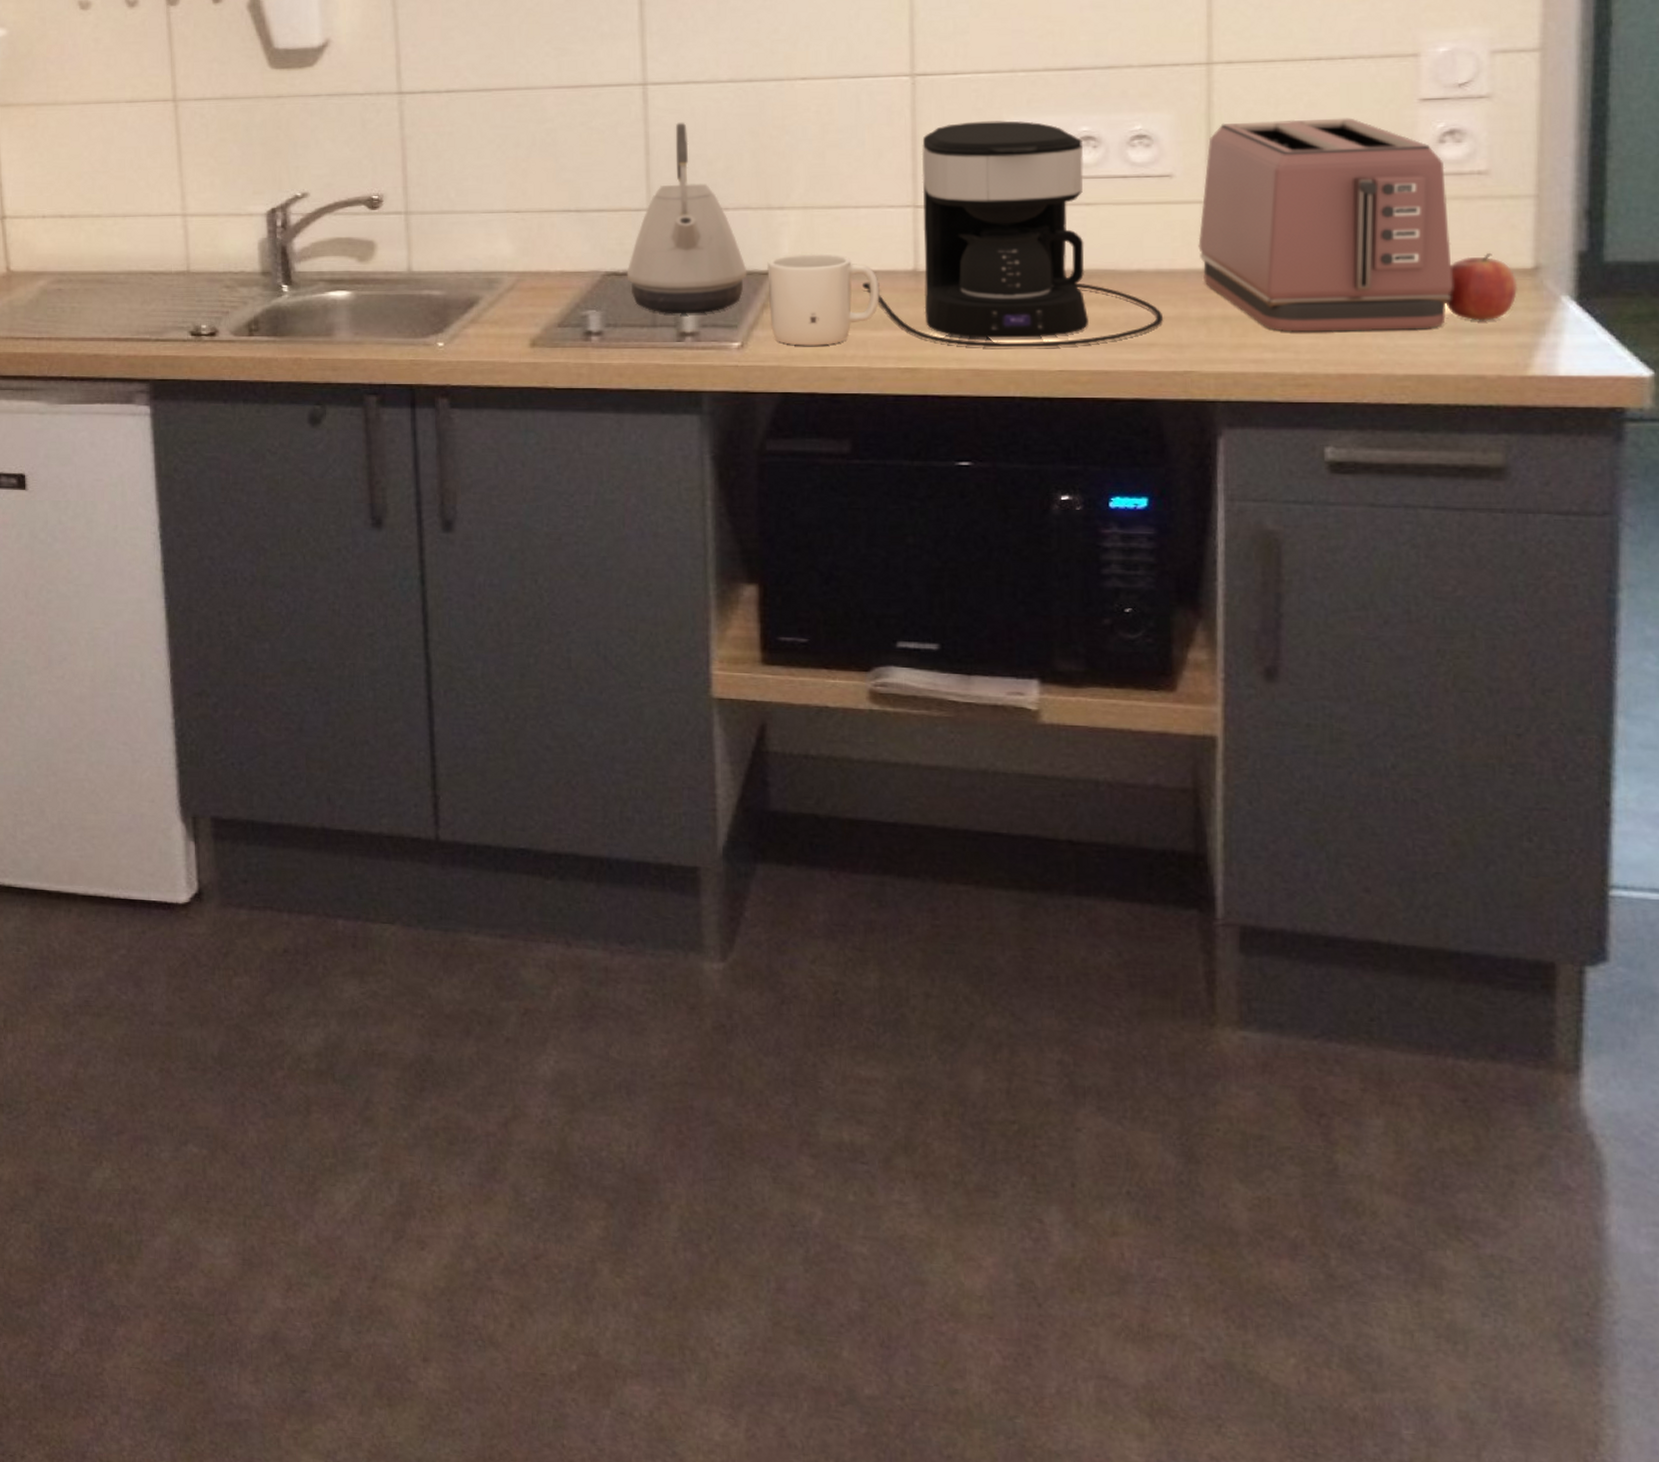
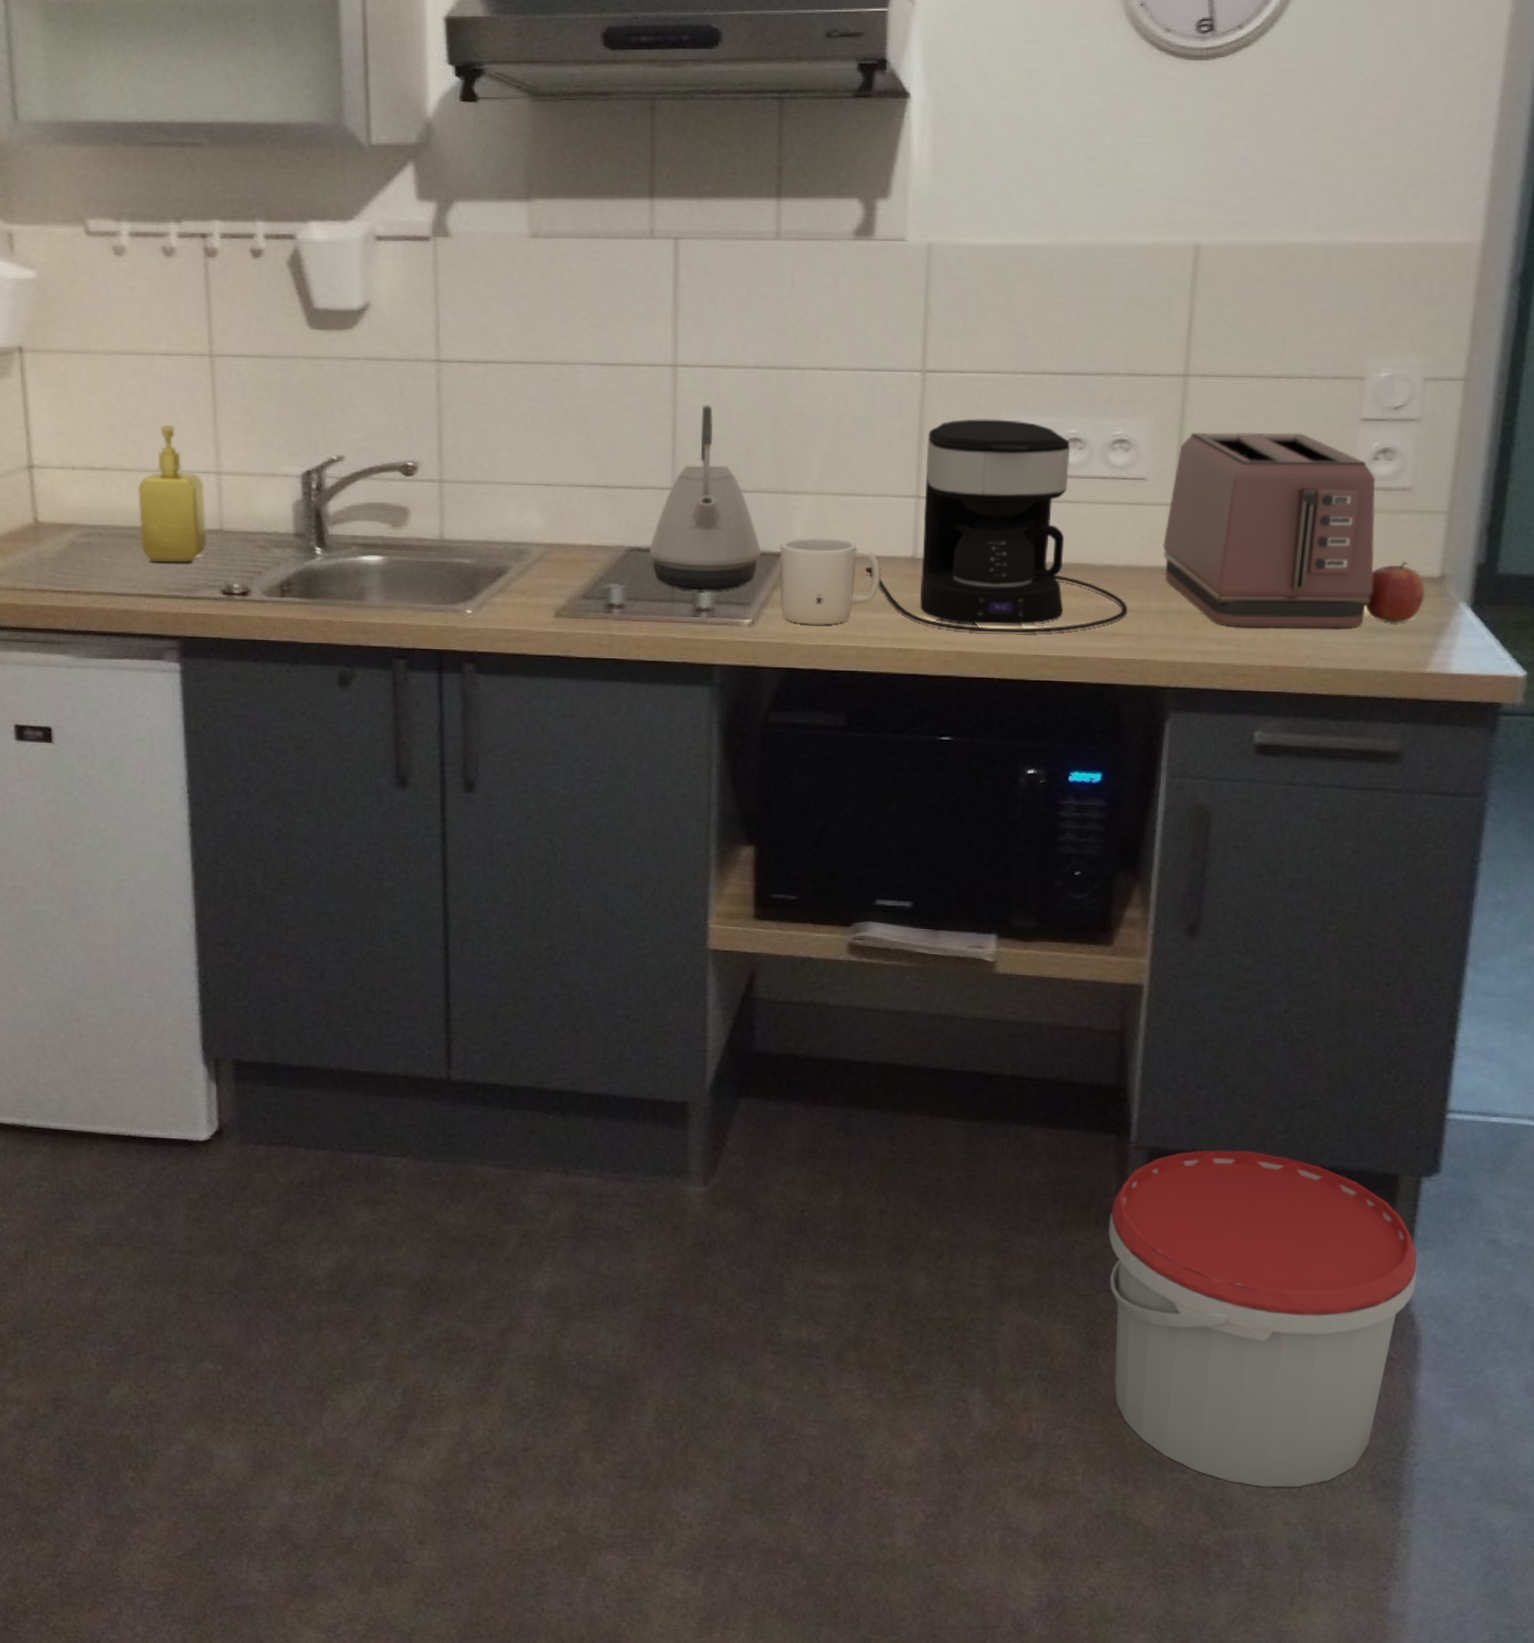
soap dispenser: none [105,170,174,306] -> present [137,424,207,563]
bucket: none [1197,929,1592,1344] -> present [1108,1150,1417,1488]

